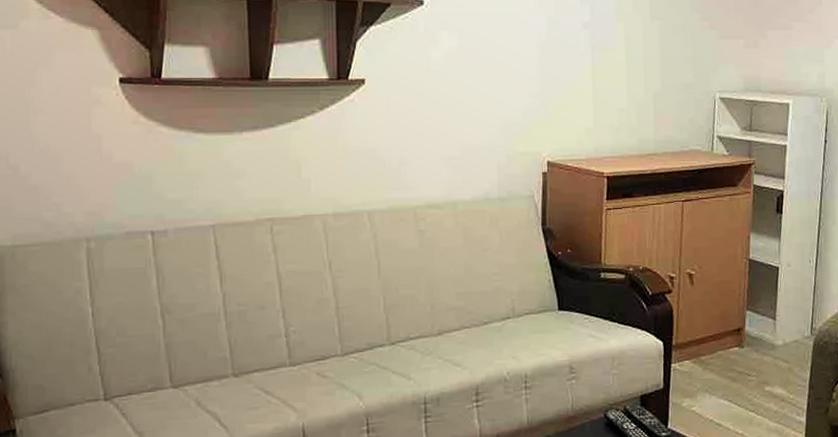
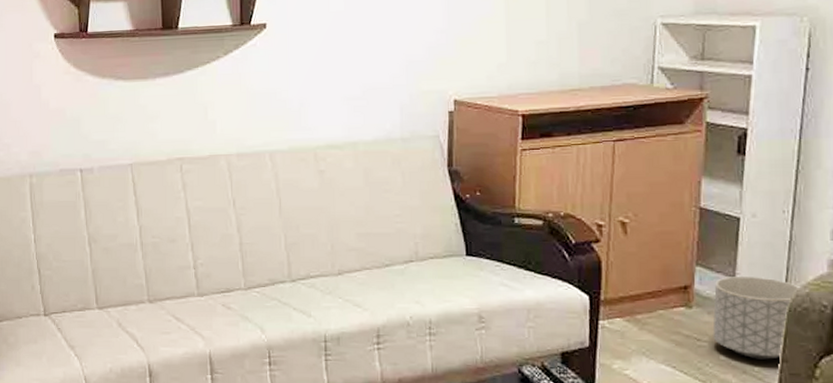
planter: none [759,317,821,388] -> present [712,277,799,360]

